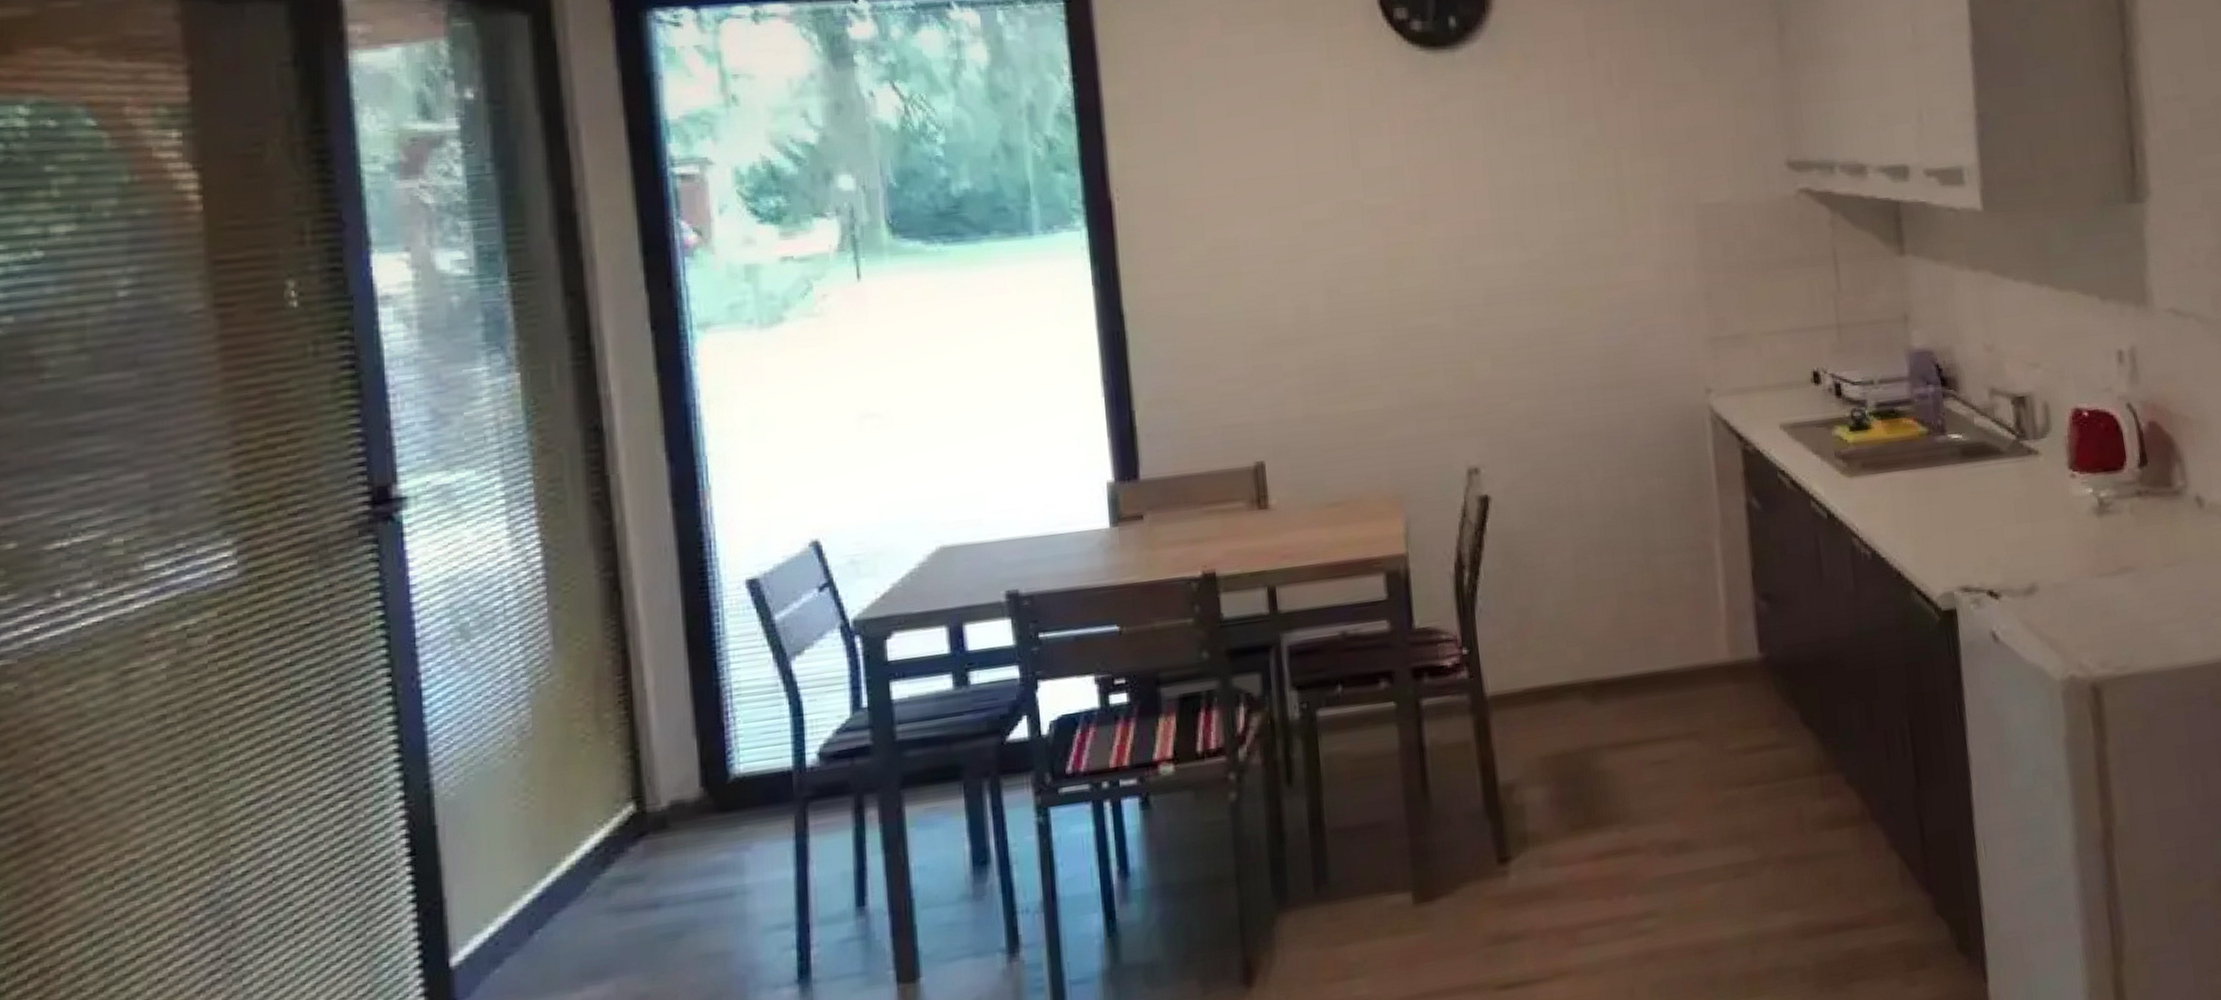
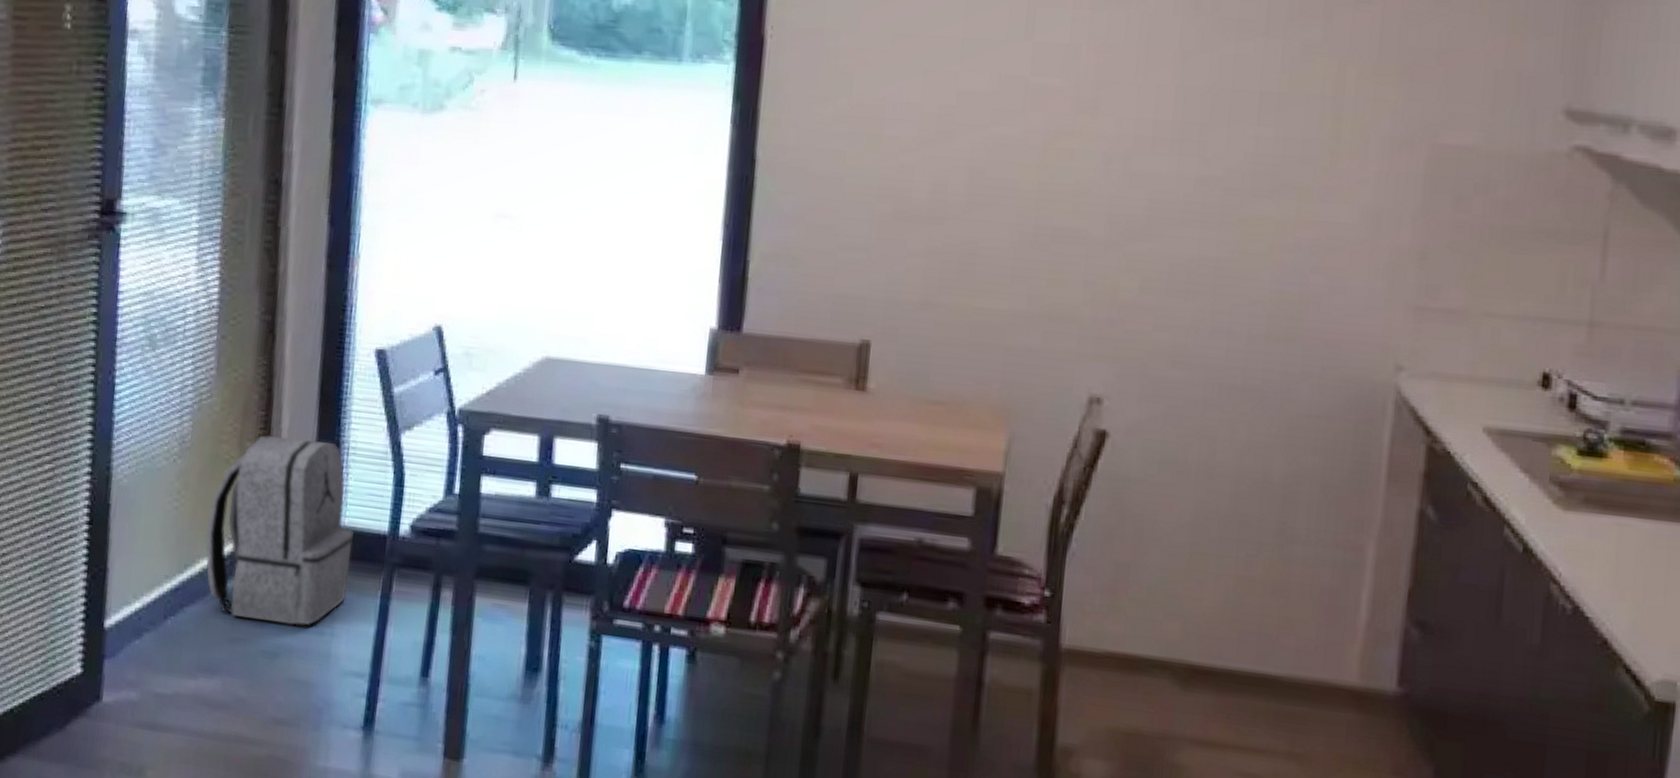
backpack: none [568,690,755,907] -> present [205,435,354,626]

